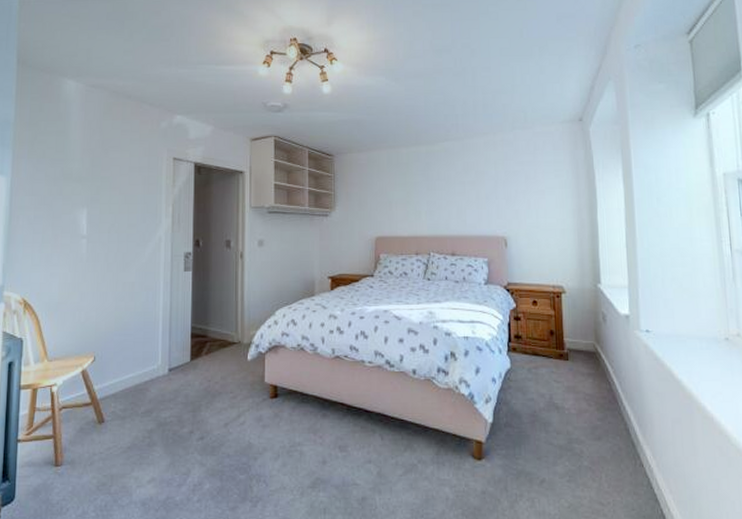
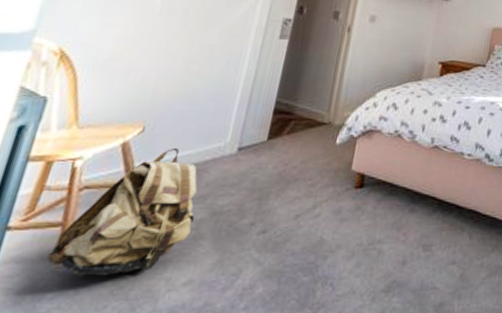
backpack: none [48,372,147,476] -> present [47,147,198,276]

